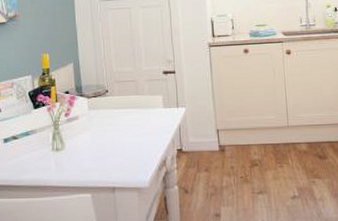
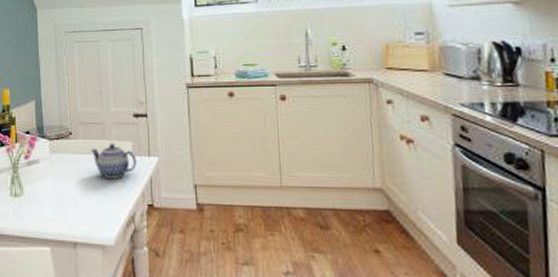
teapot: none [126,97,167,129] -> present [91,143,137,178]

